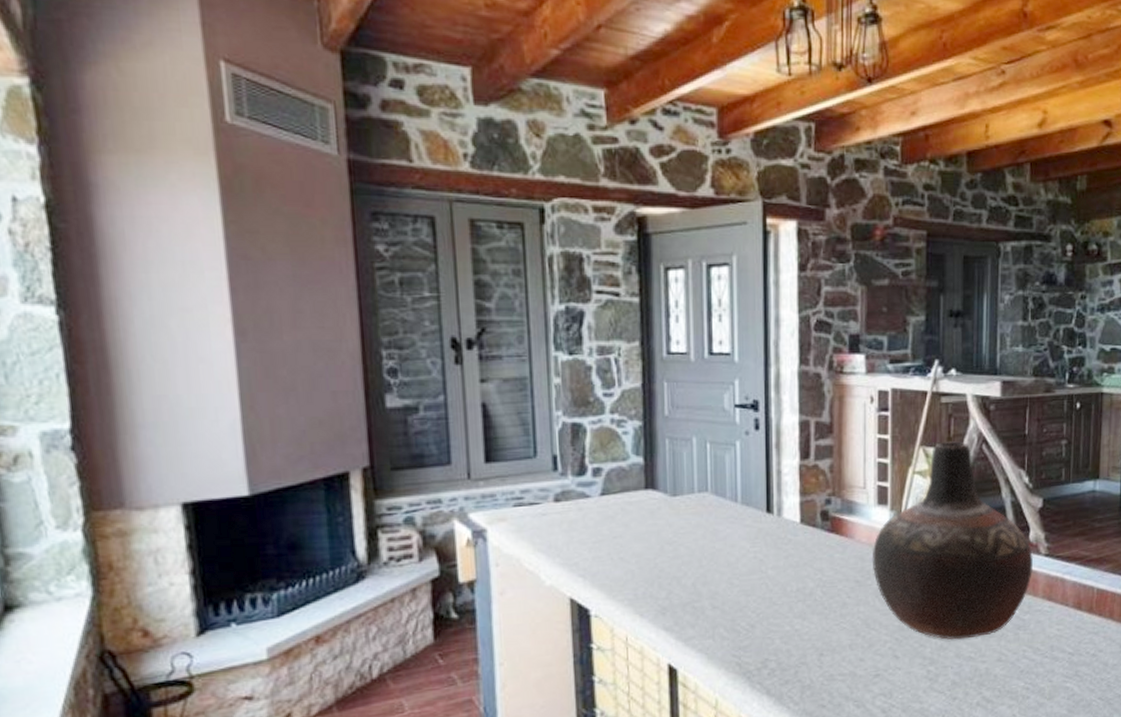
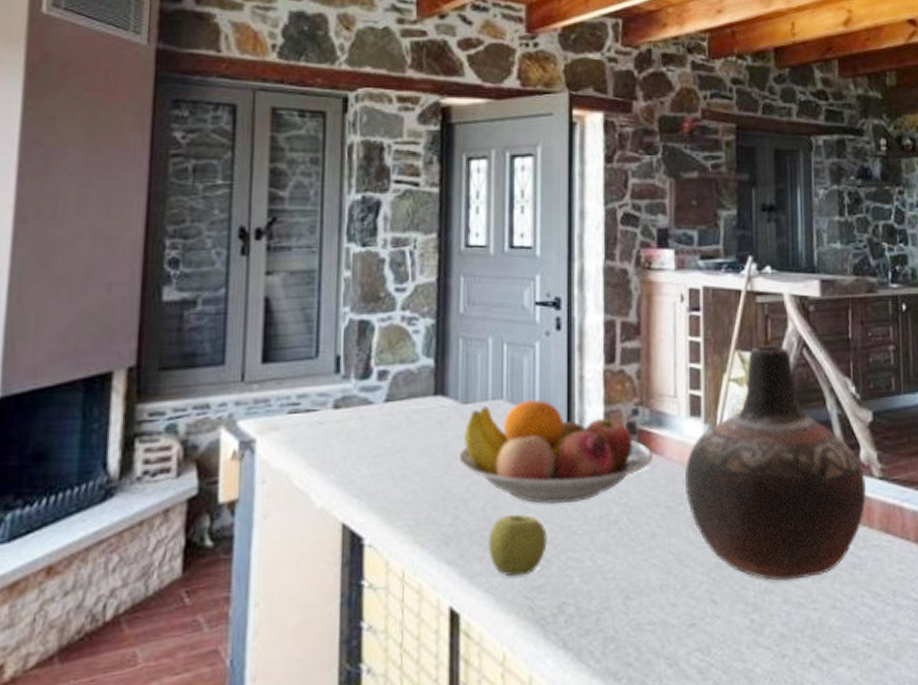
fruit bowl: none [668,491,845,580] -> present [456,399,654,504]
apple: none [699,588,751,640] -> present [488,514,547,577]

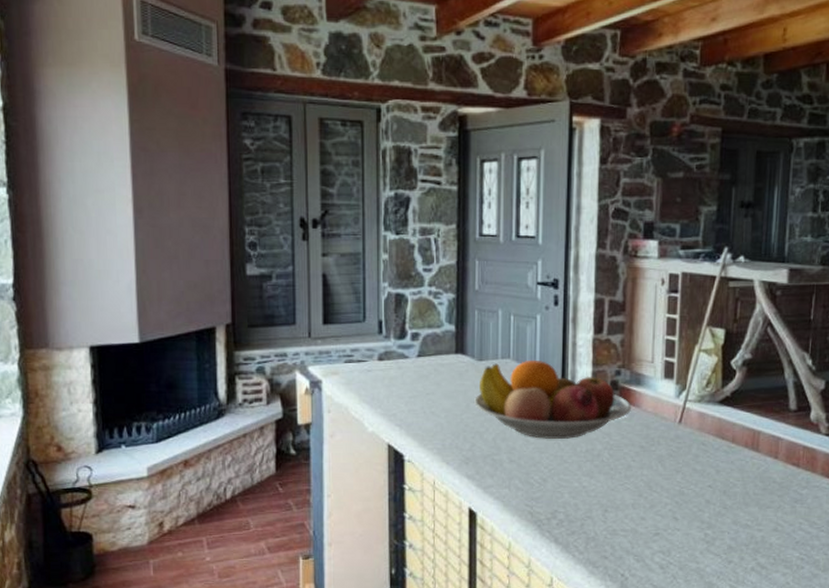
apple: present [488,514,547,577] -> none [498,445,544,490]
vase: present [684,345,867,581] -> none [657,323,814,508]

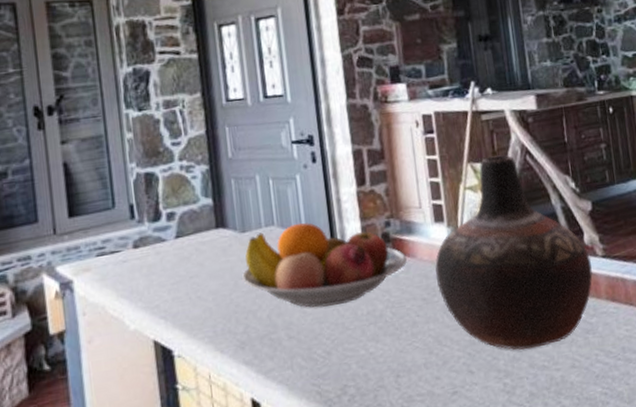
vase: none [657,323,814,508] -> present [434,155,593,350]

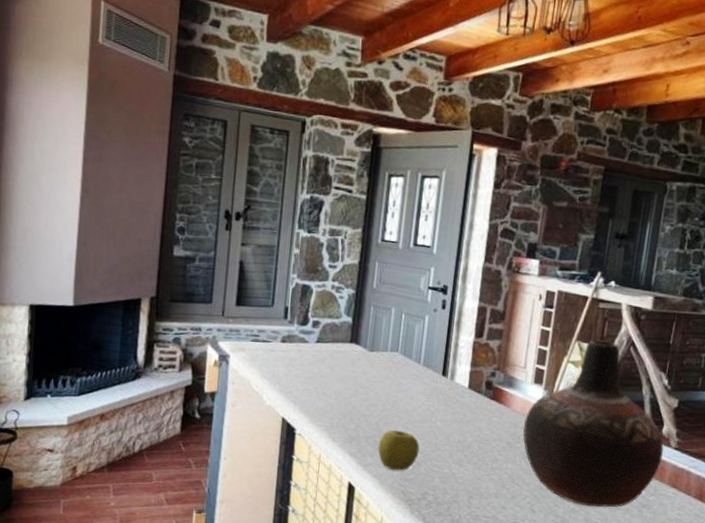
fruit bowl: present [241,222,407,308] -> none [361,355,503,429]
apple: none [276,318,326,369] -> present [378,429,420,471]

